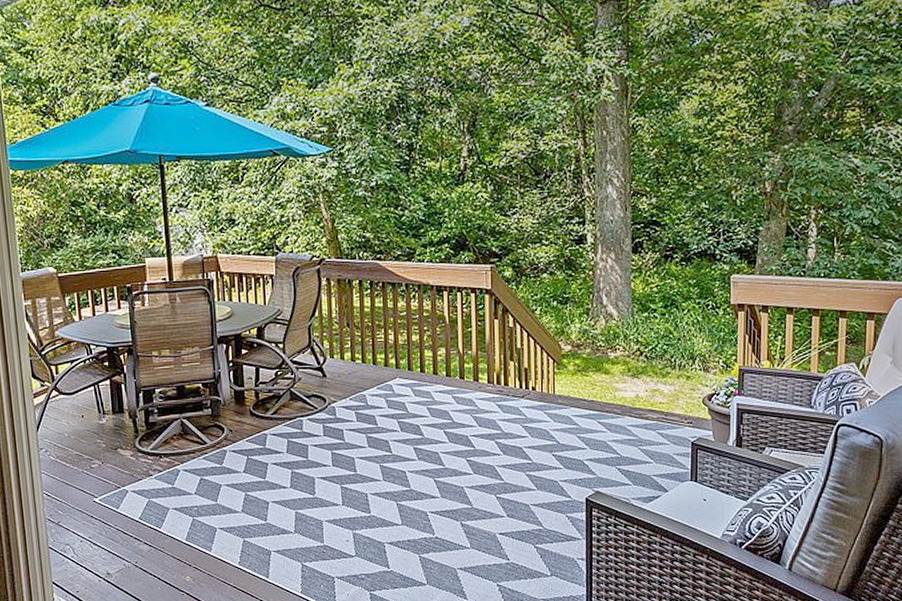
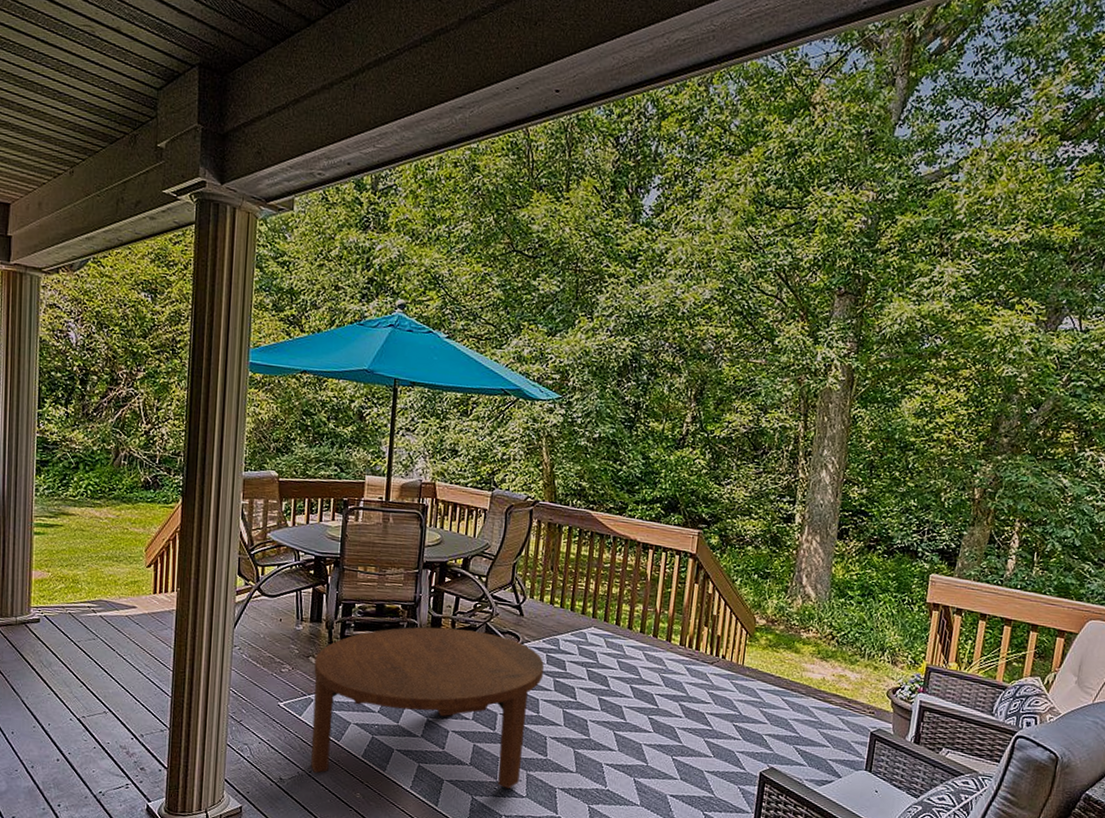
coffee table: none [123,399,355,562] -> present [311,627,544,788]

